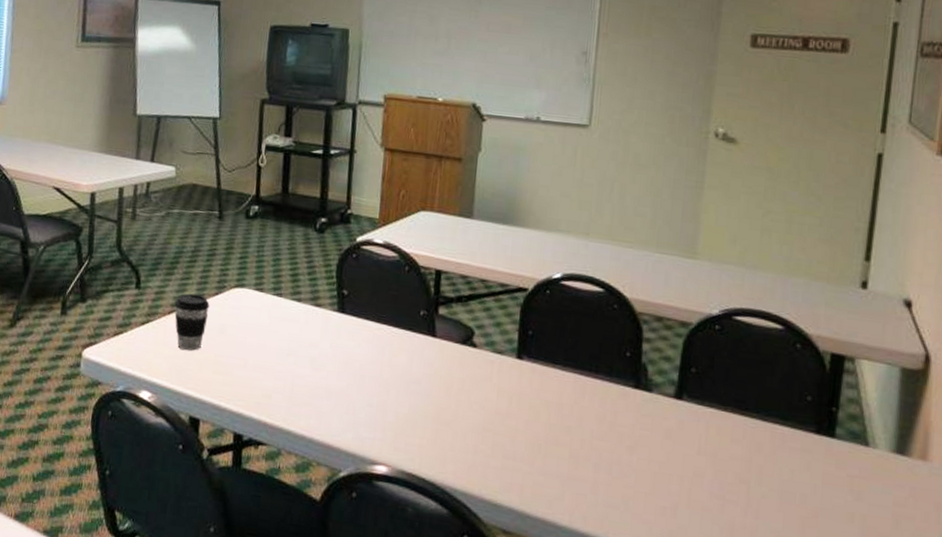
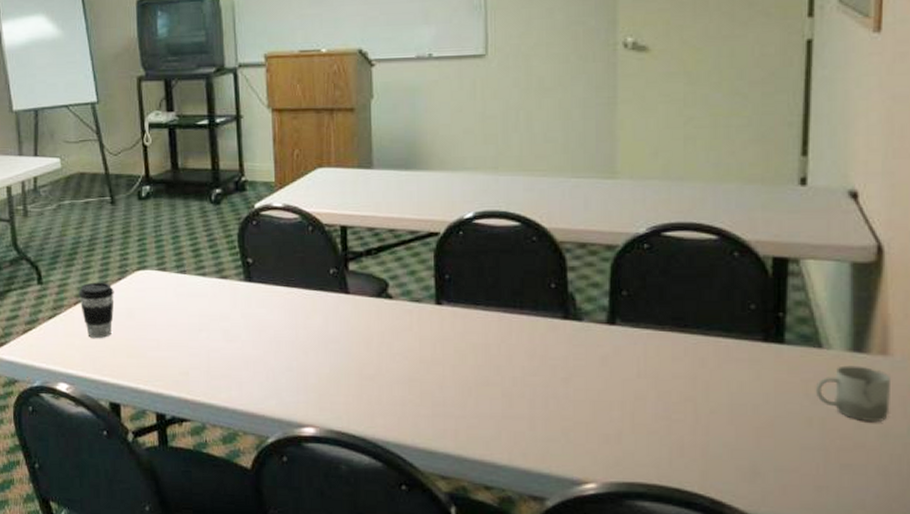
cup: none [859,466,928,525] -> present [815,365,890,421]

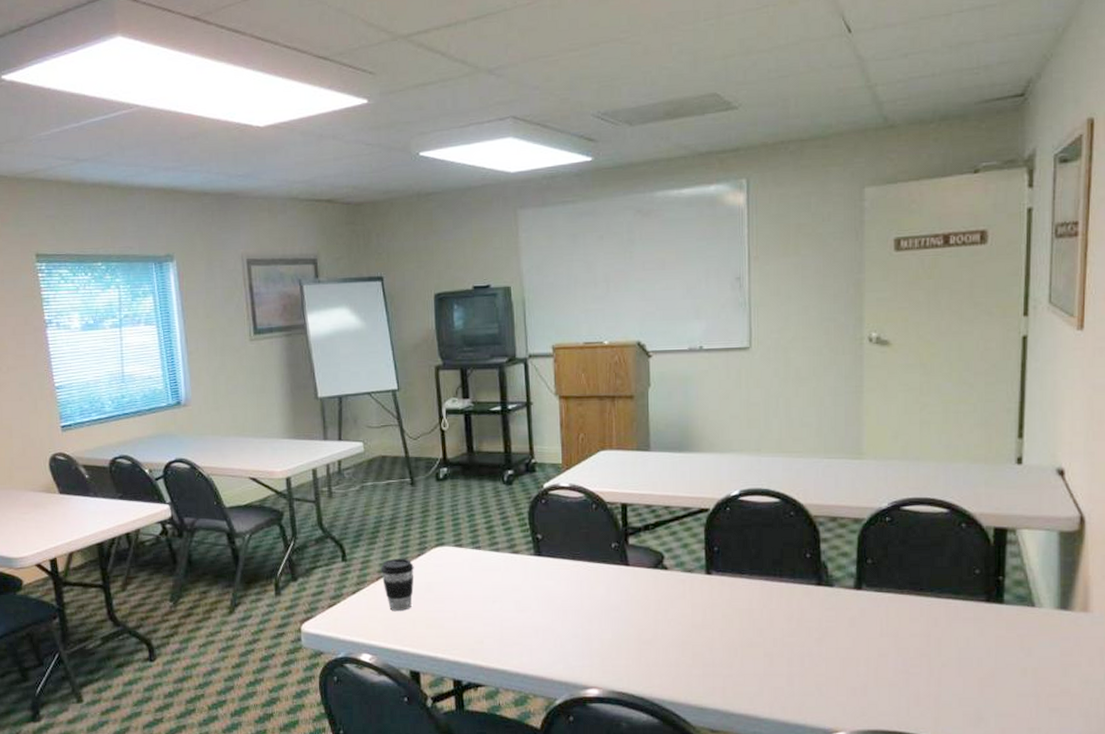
cup: present [815,365,890,421] -> none [1029,622,1090,670]

